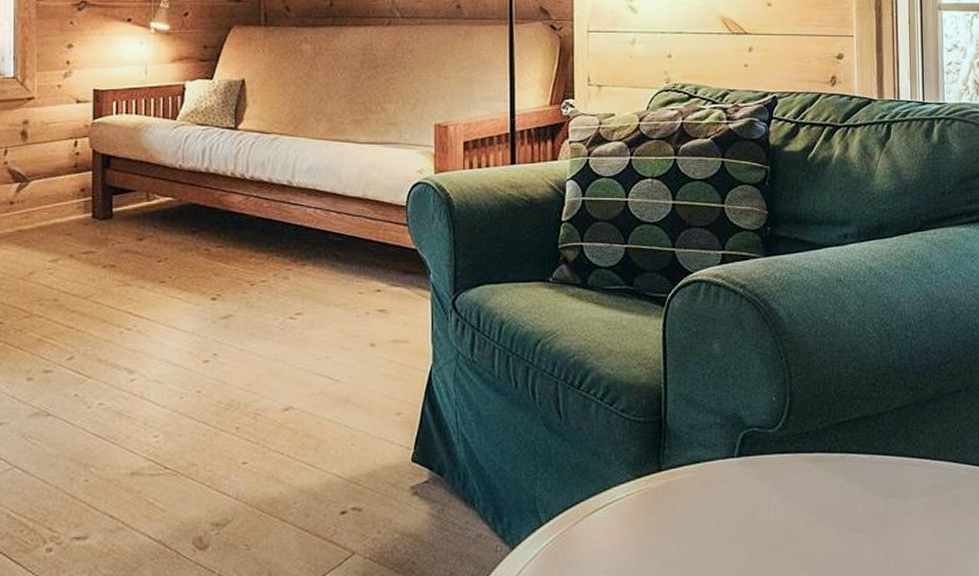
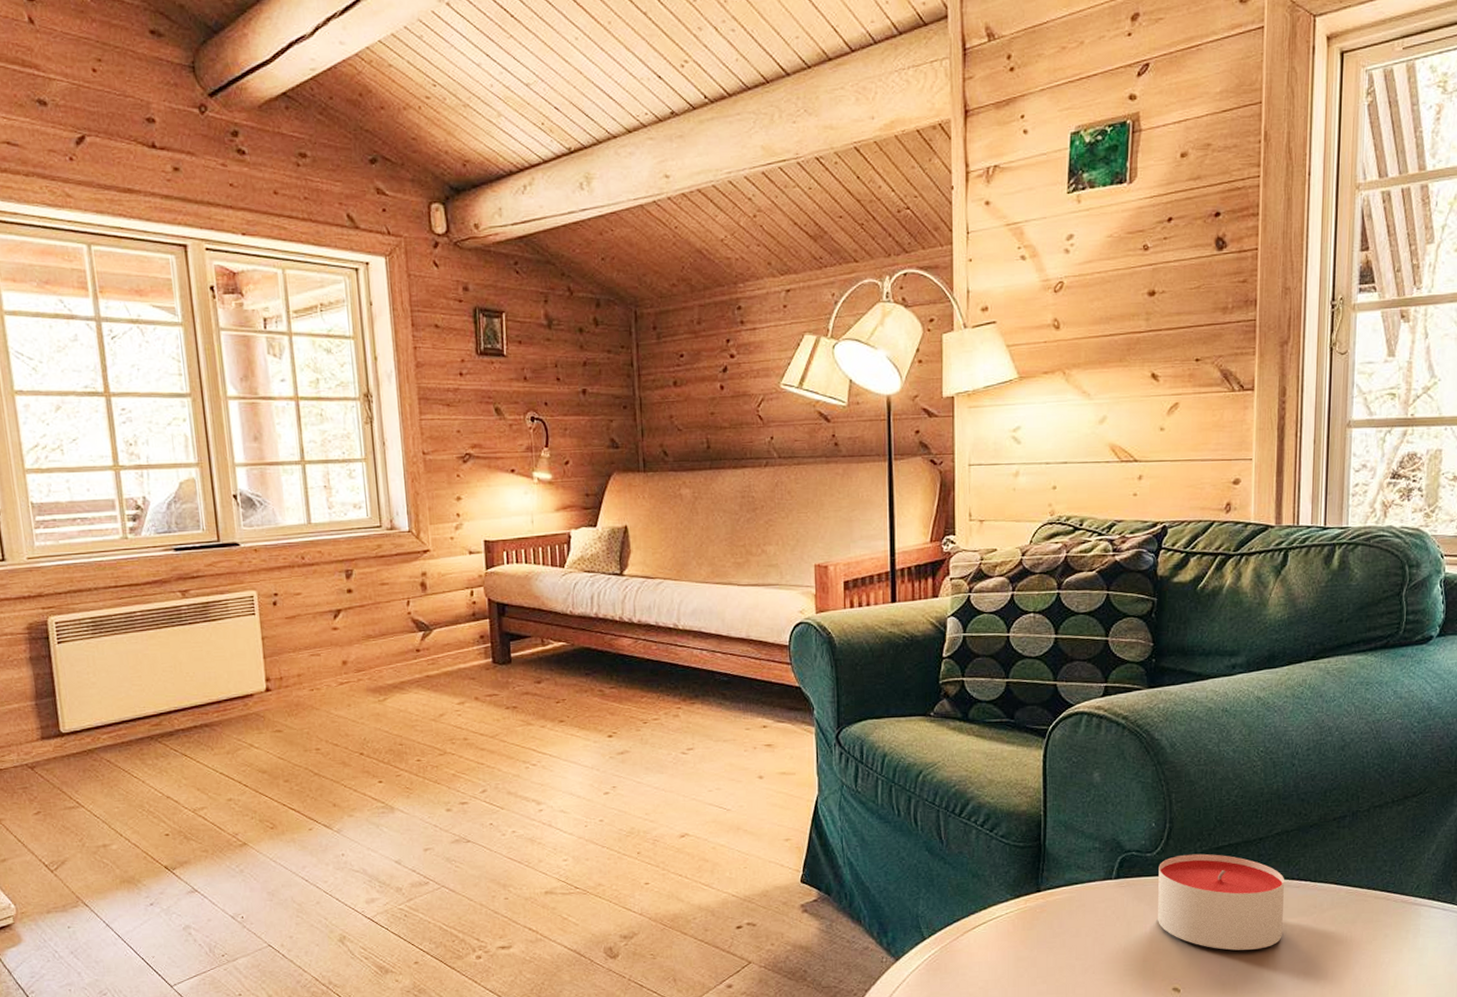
candle: none [781,429,906,535] -> present [1158,853,1284,951]

